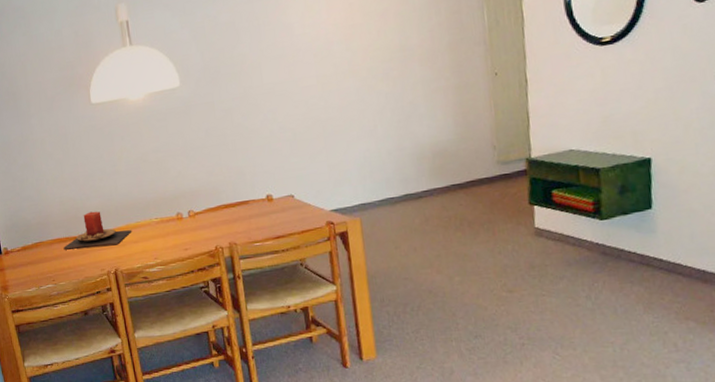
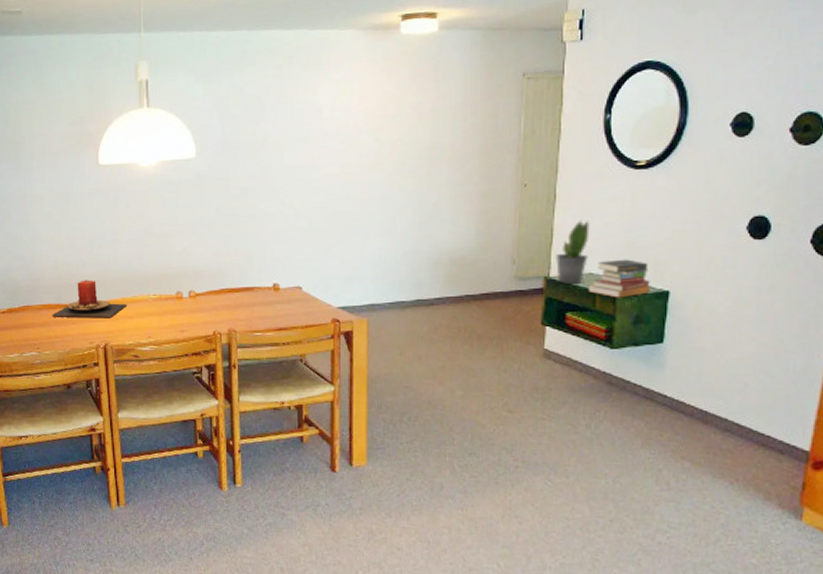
potted plant: none [535,100,567,163] -> present [556,219,590,284]
books: none [570,132,632,171] -> present [588,259,650,298]

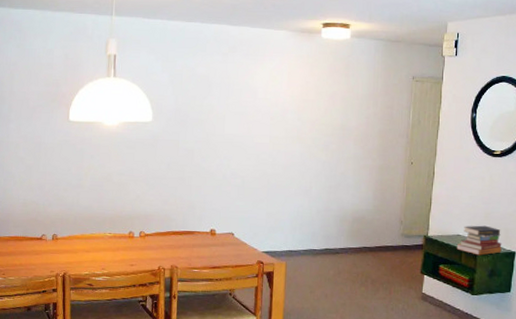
candle: present [52,280,128,318] -> none [18,217,86,251]
potted plant: present [556,219,590,284] -> none [433,193,459,243]

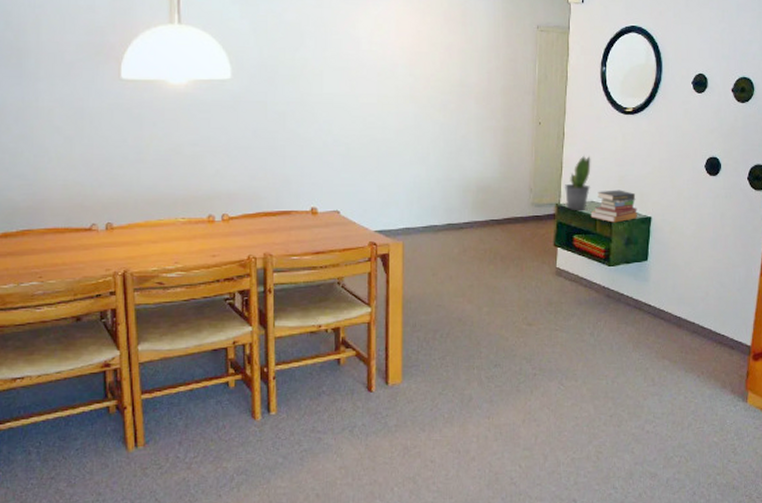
potted plant: none [433,193,459,243] -> present [565,155,591,210]

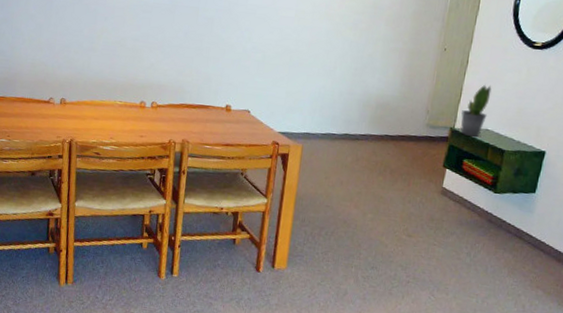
books: present [590,190,637,223] -> none [483,120,533,153]

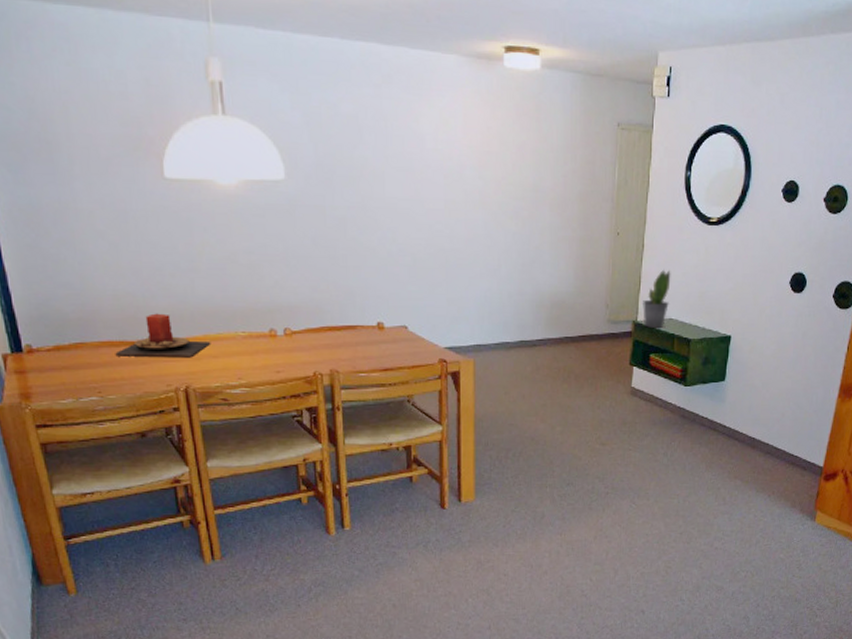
candle: none [25,80,95,118] -> present [115,313,211,358]

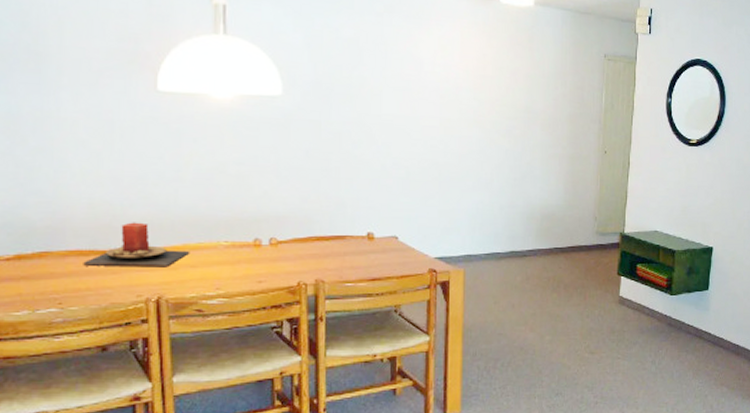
potted plant: present [642,269,671,328] -> none [629,185,655,240]

